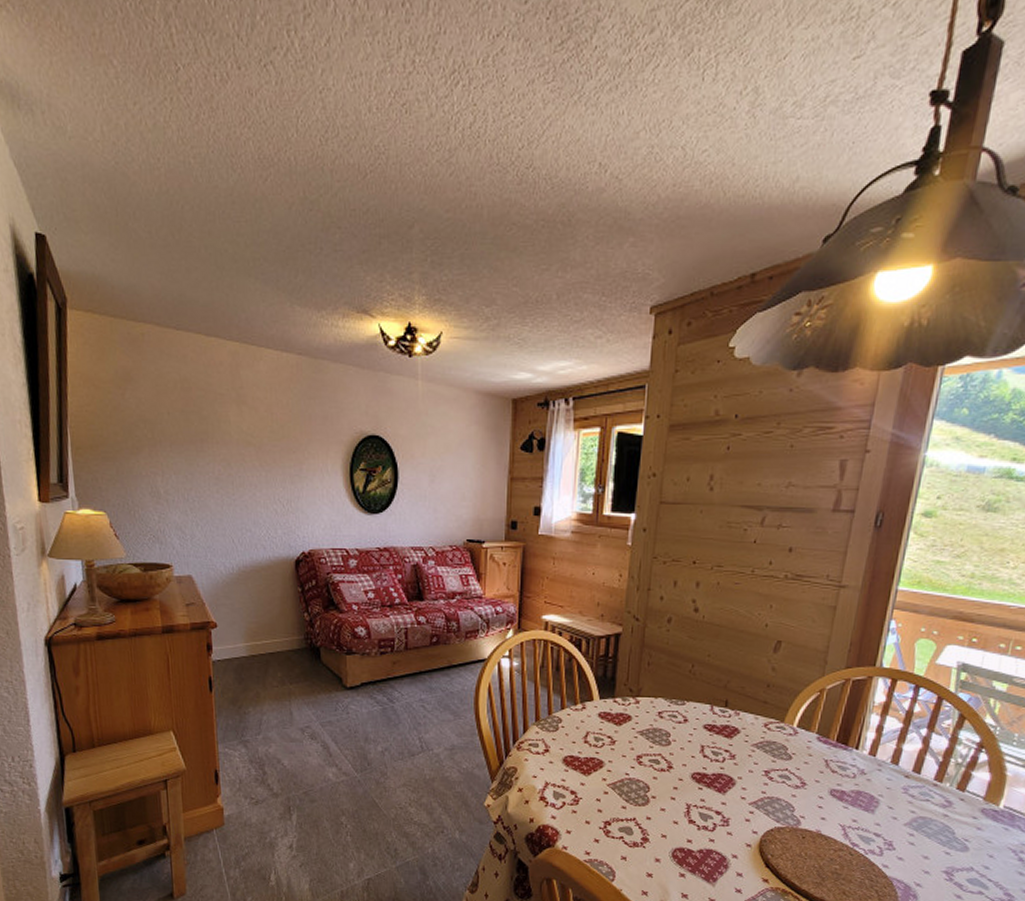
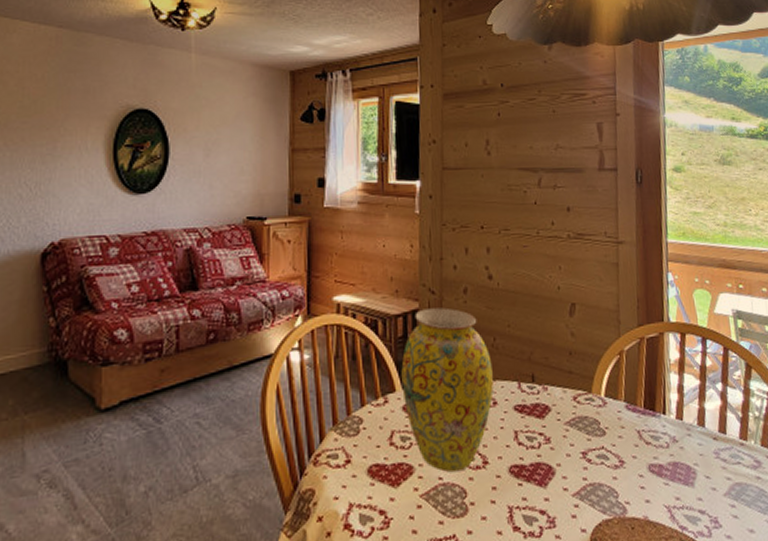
vase: none [599,633,688,771] -> present [401,307,494,473]

